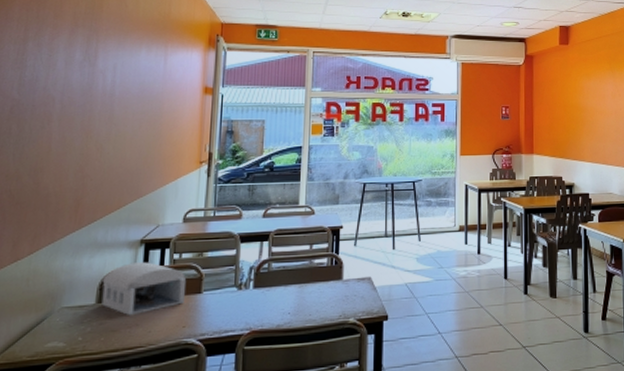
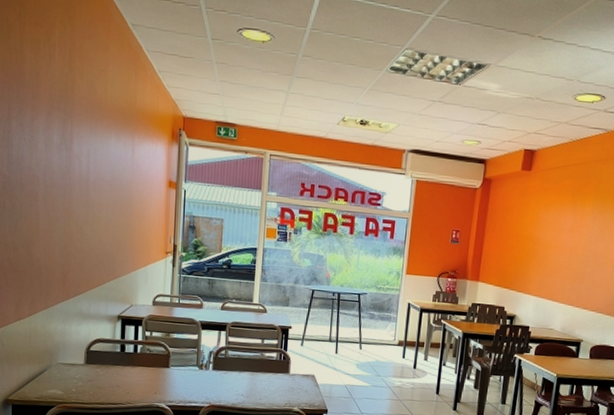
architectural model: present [101,262,187,316] -> none [88,334,157,378]

